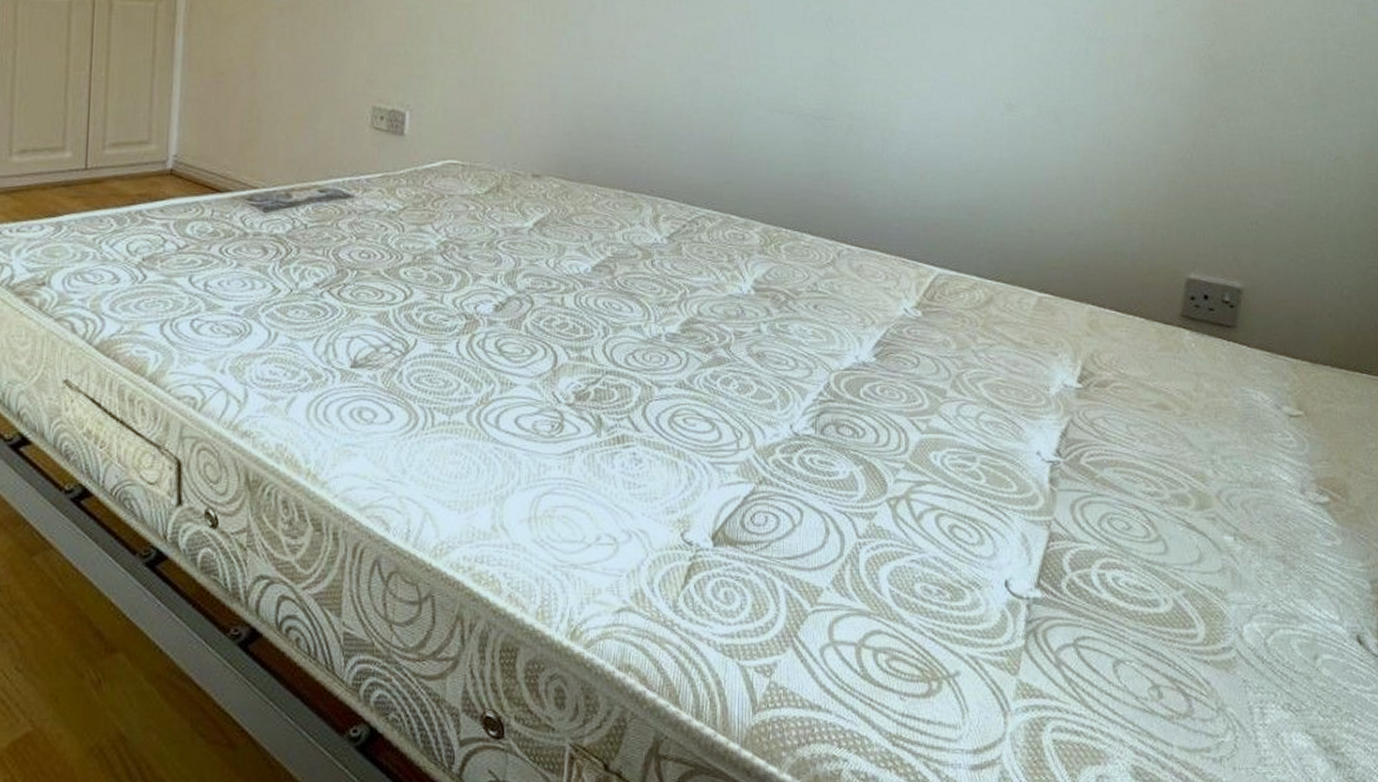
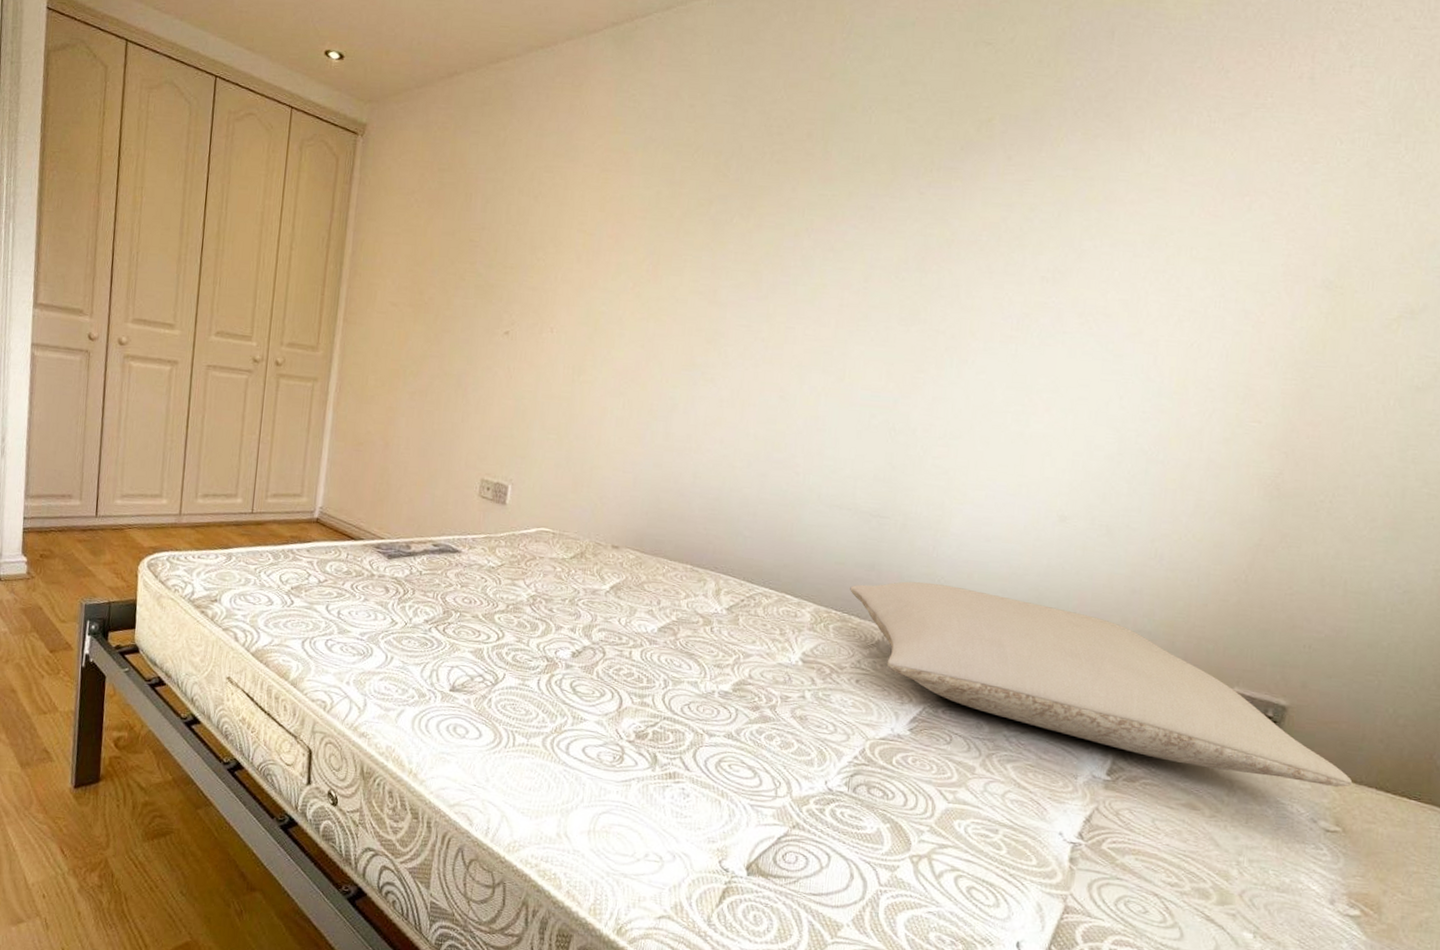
pillow: none [799,188,1309,368] -> present [850,581,1353,787]

